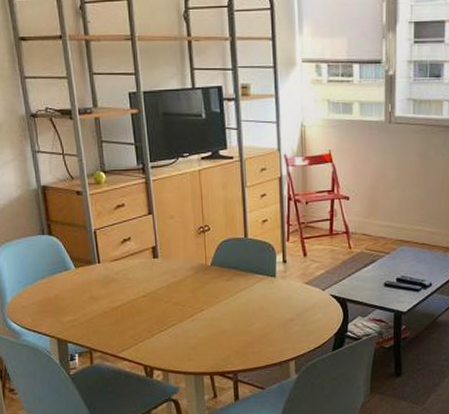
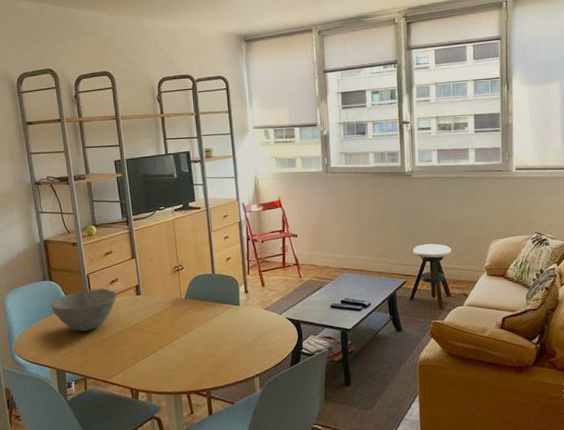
bowl: none [50,248,130,297] -> present [51,288,117,332]

